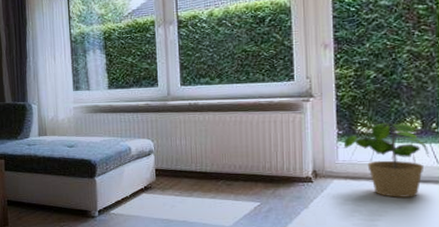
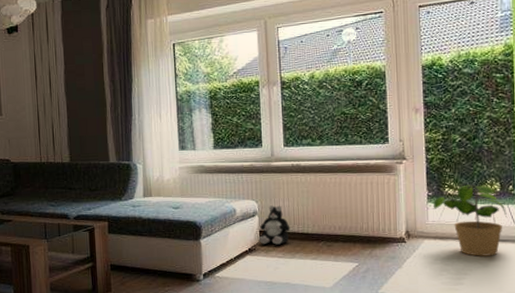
plush toy: none [154,144,188,183] -> present [258,205,291,245]

